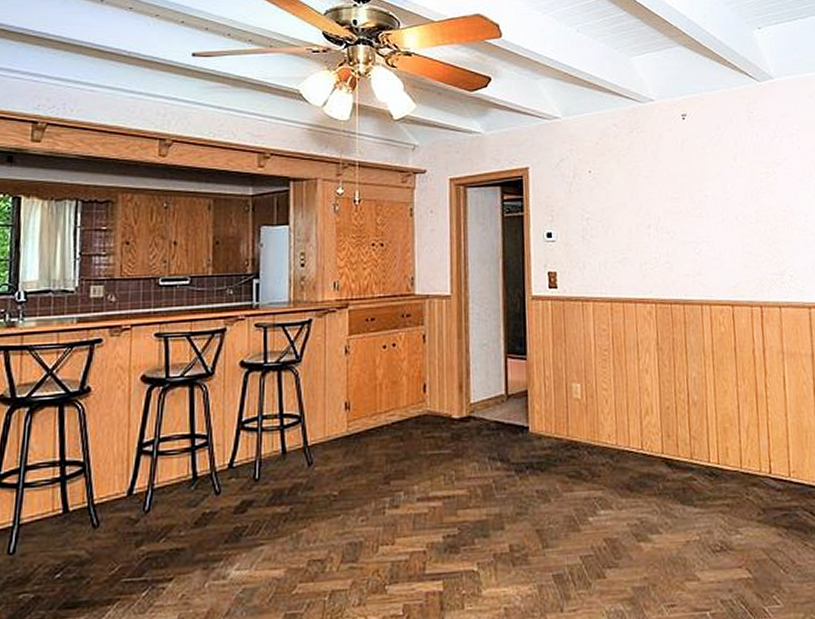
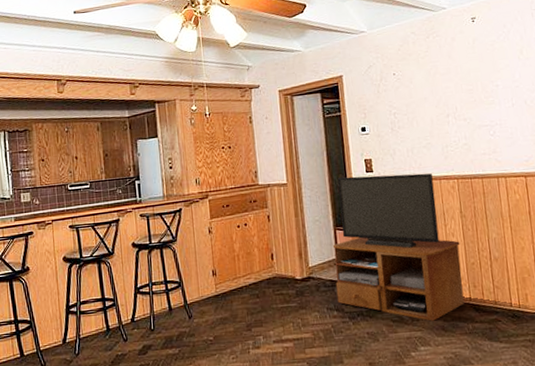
tv stand: none [501,292,655,478] -> present [332,173,464,321]

